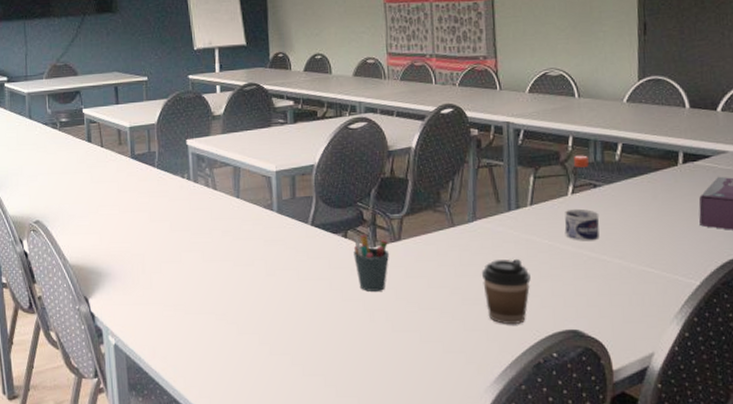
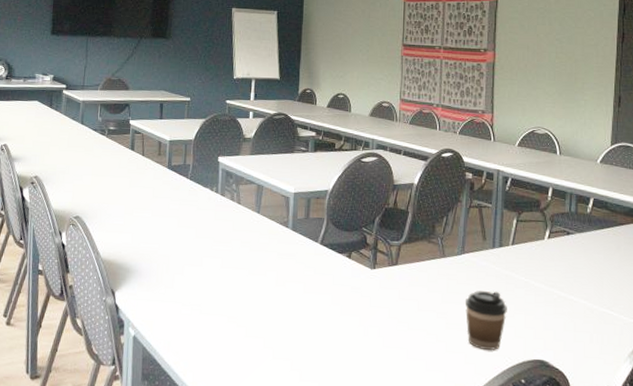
pen holder: present [353,234,390,291] -> none [355,256,387,309]
water bottle: present [564,155,600,241] -> none [539,205,570,282]

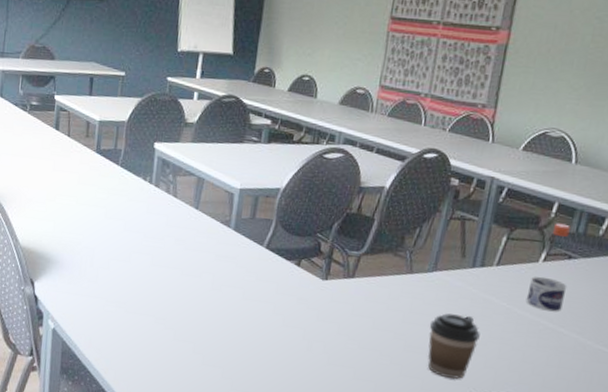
water bottle: none [539,205,570,282] -> present [525,223,571,313]

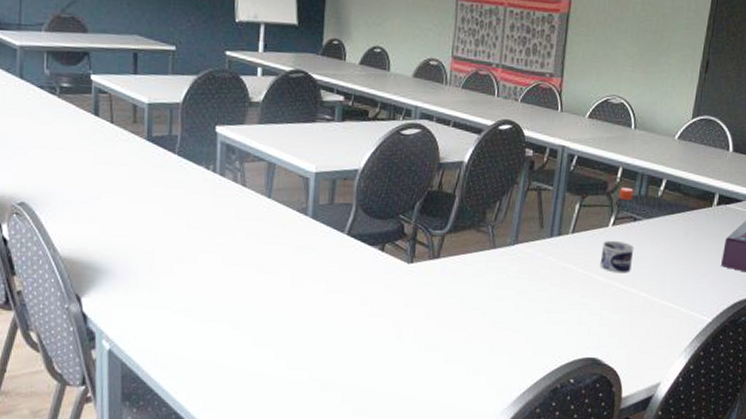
coffee cup: present [427,313,480,379] -> none [514,285,561,349]

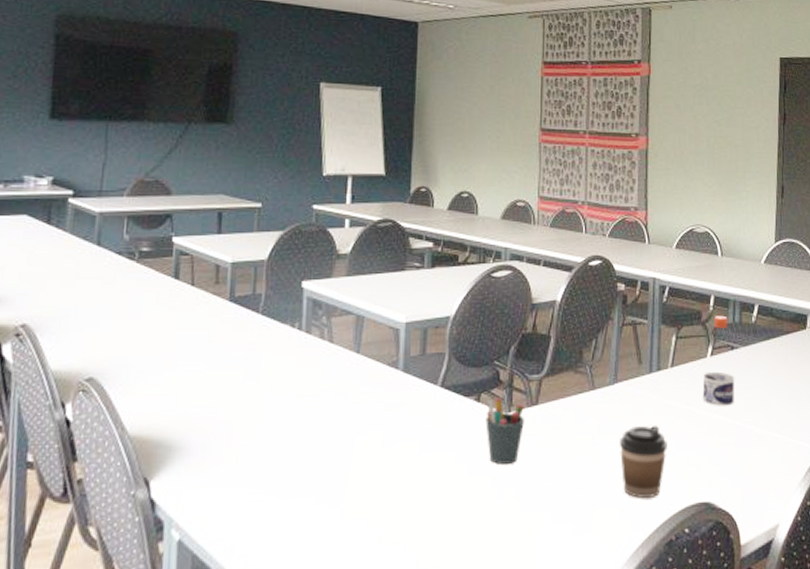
pen holder: none [388,249,427,309] -> present [485,397,525,464]
coffee cup: none [514,285,561,349] -> present [619,424,667,498]

